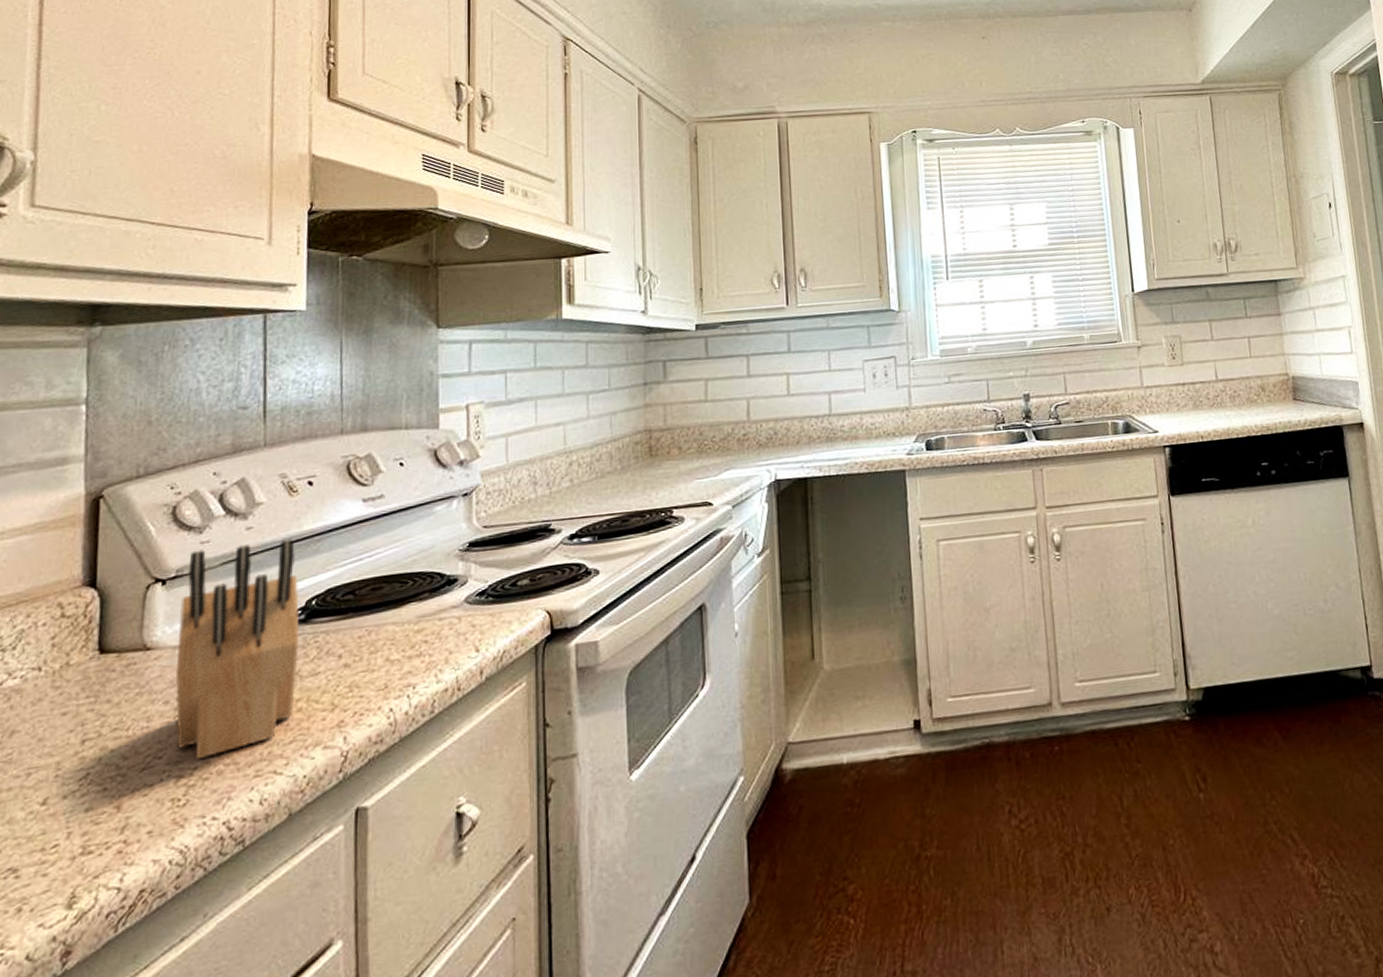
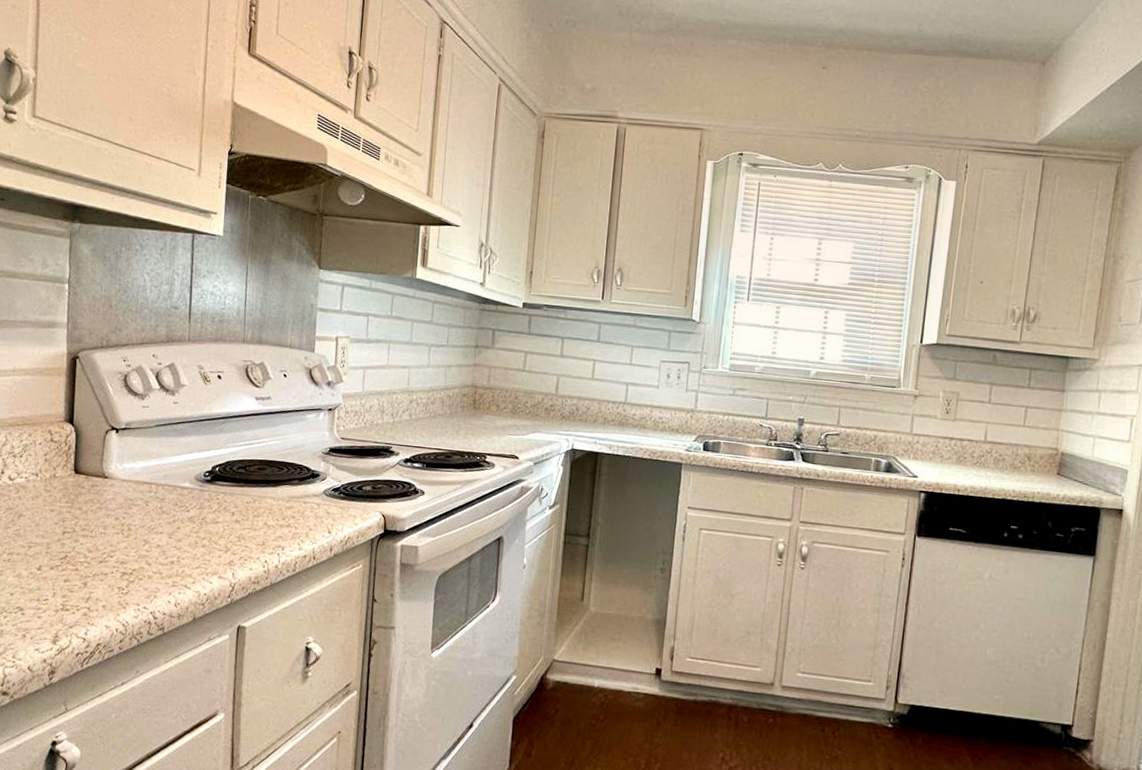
knife block: present [175,538,299,760] -> none [122,411,208,565]

